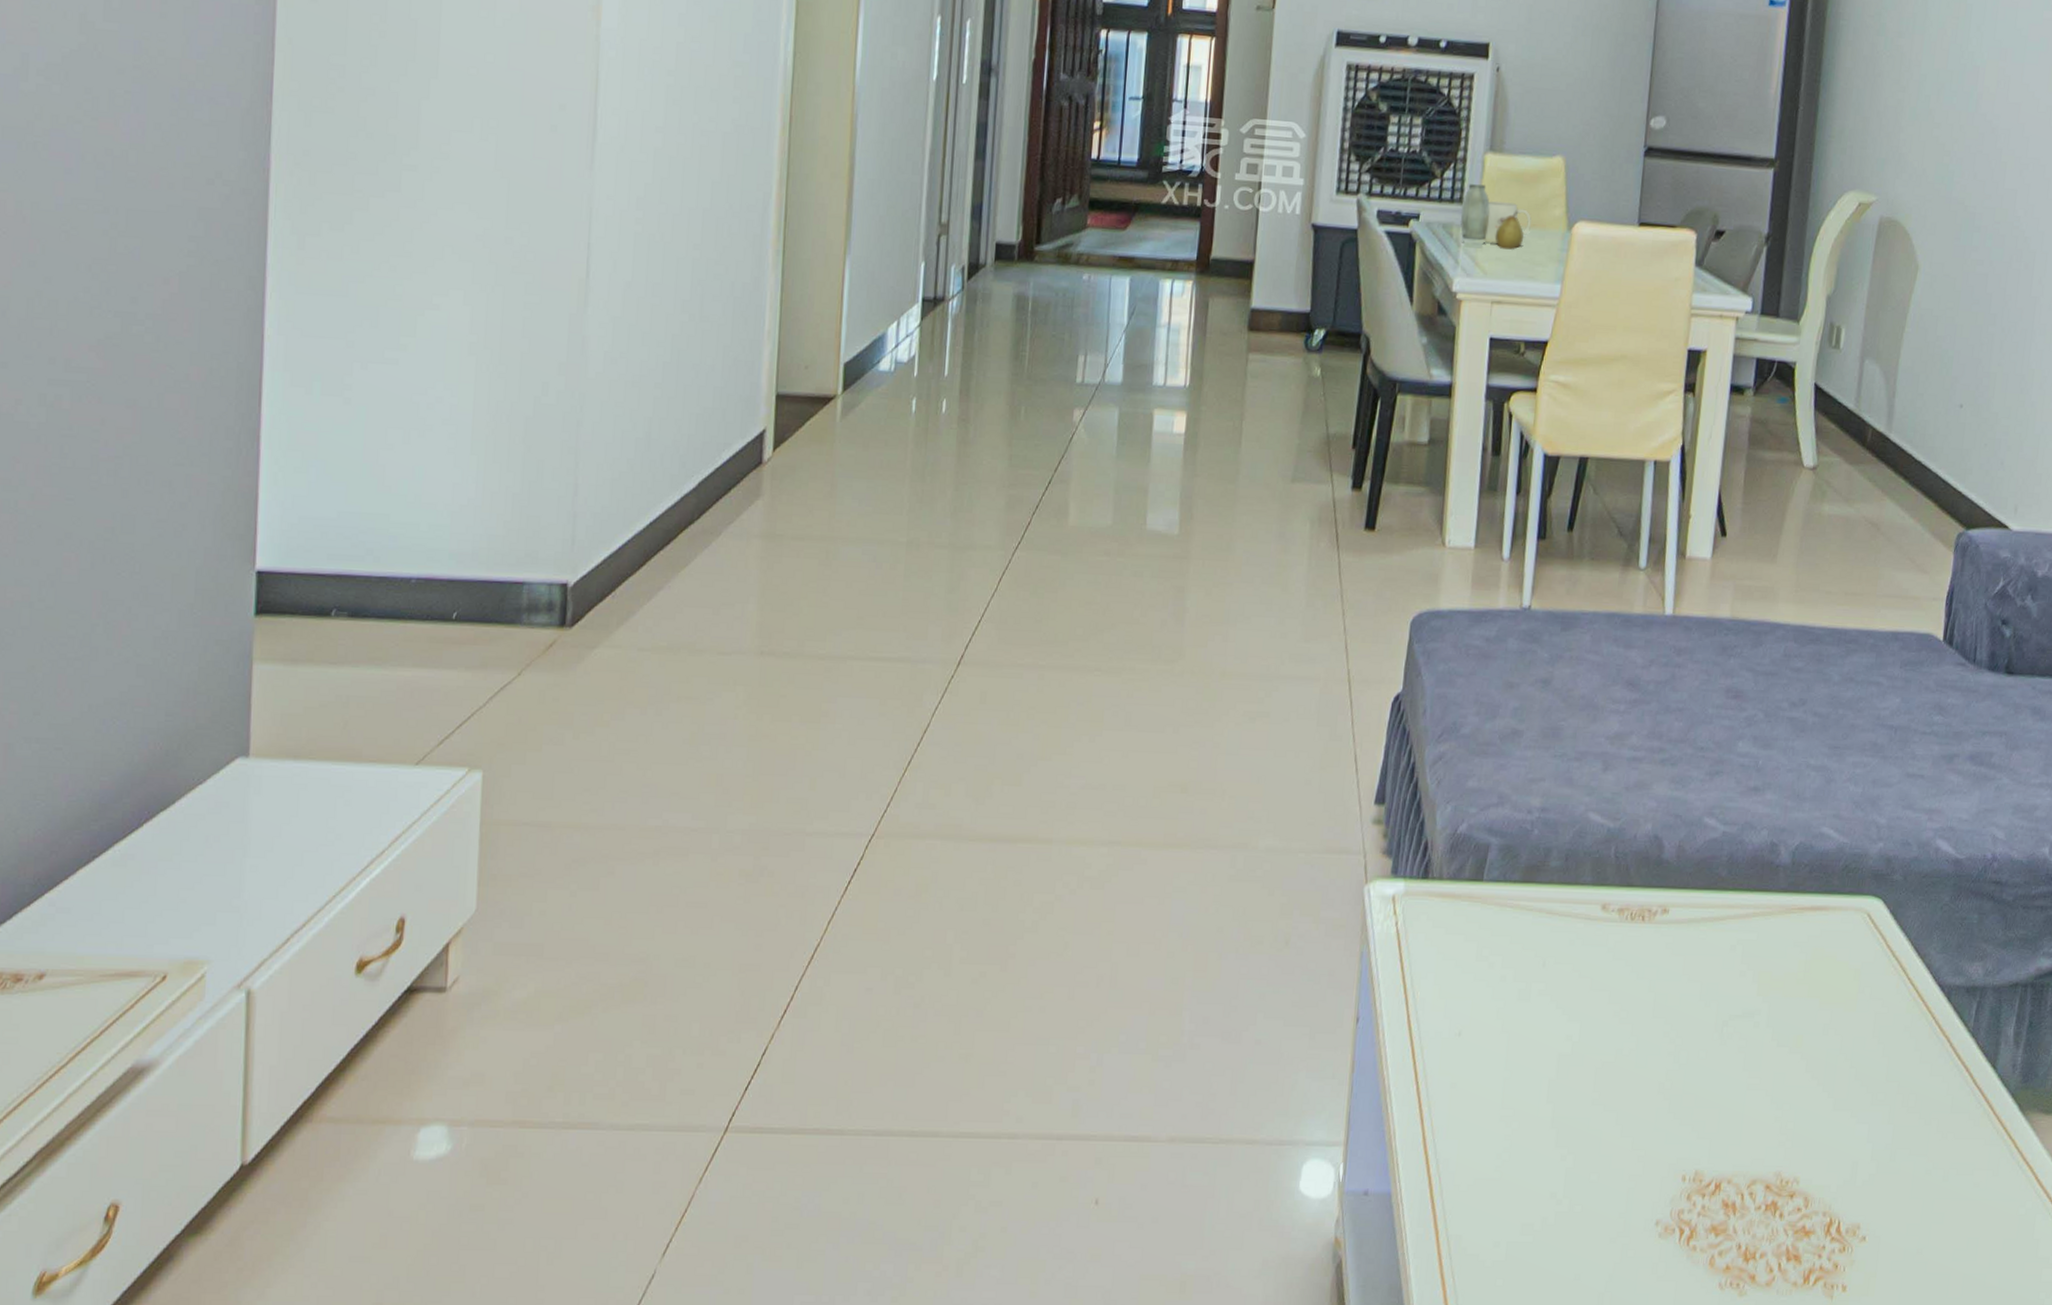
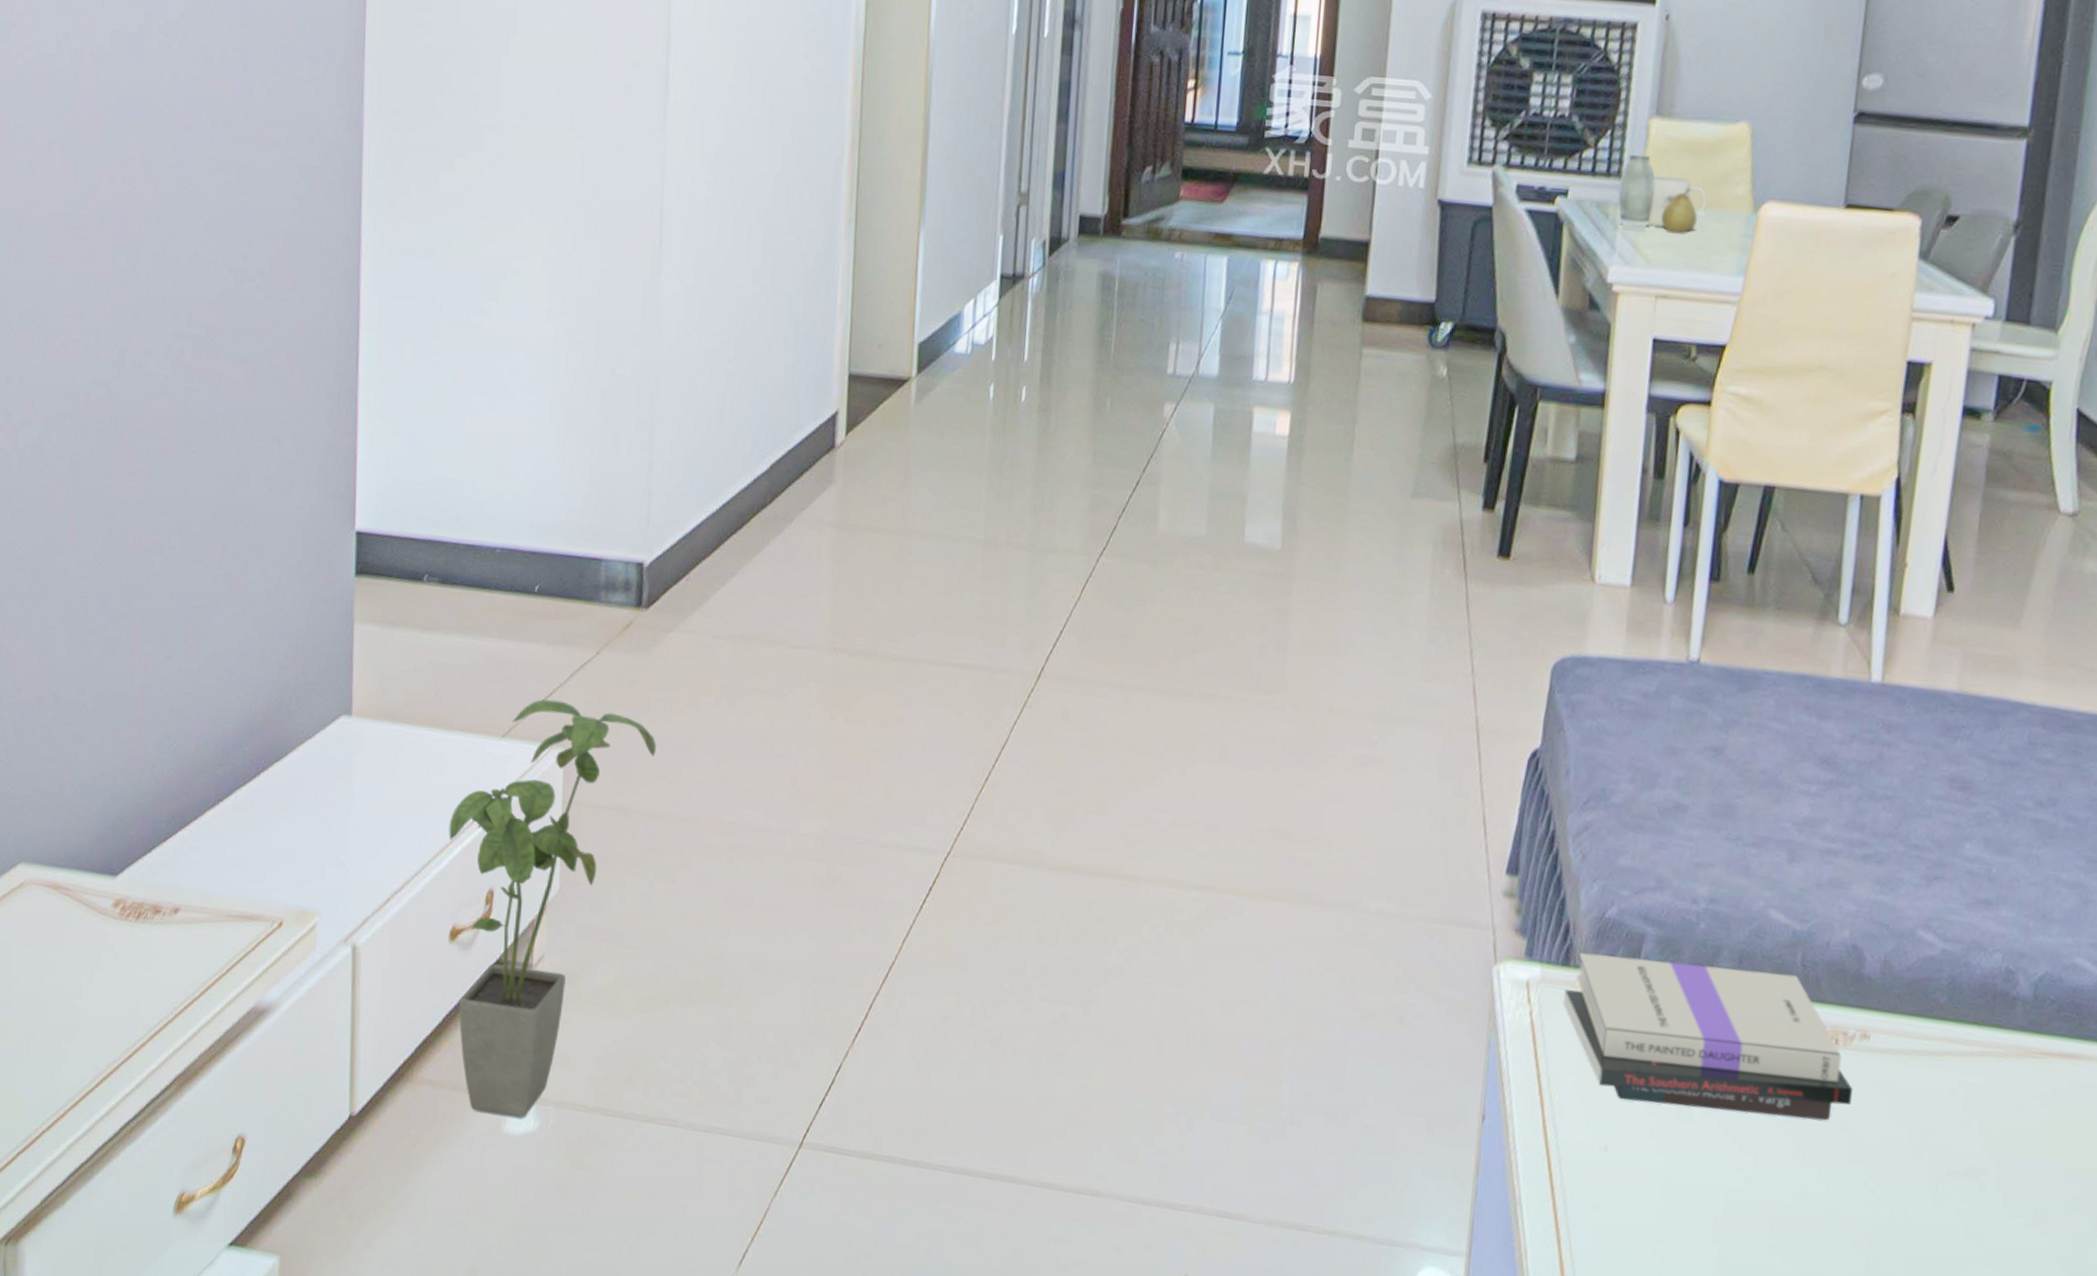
house plant: none [356,723,580,1142] -> present [449,699,656,1118]
books: none [1423,865,1656,989] -> present [1563,952,1852,1120]

